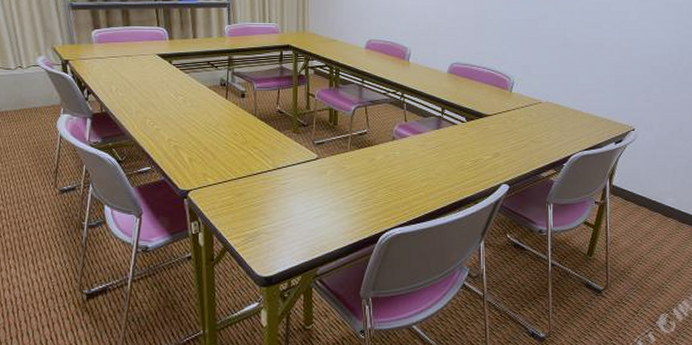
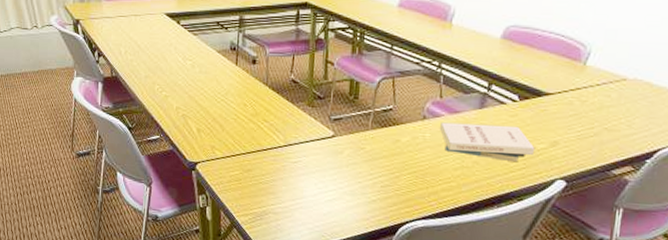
books: none [406,142,483,172] -> present [439,122,535,163]

